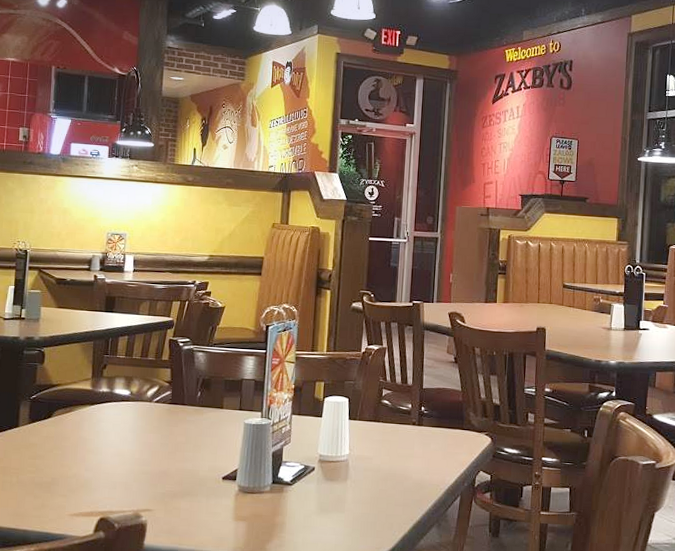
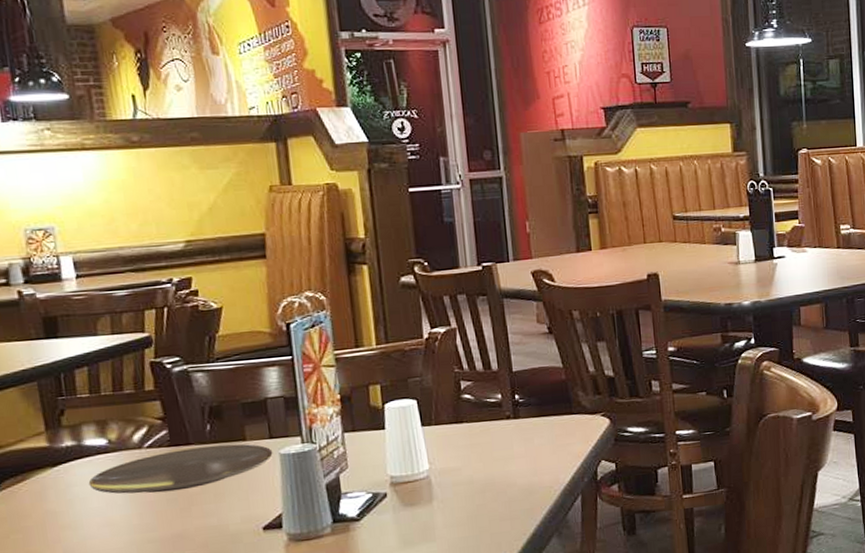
plate: none [111,407,240,438] -> present [88,444,273,494]

